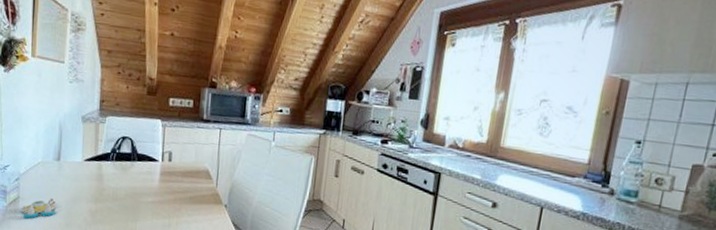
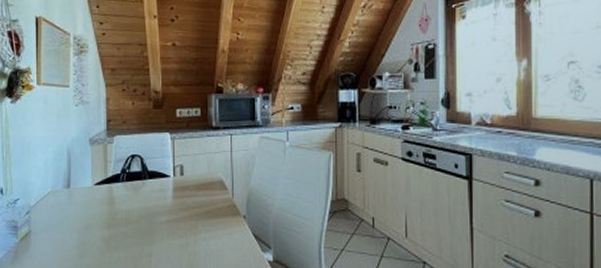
salt and pepper shaker set: present [21,198,56,219] -> none [33,229,68,254]

